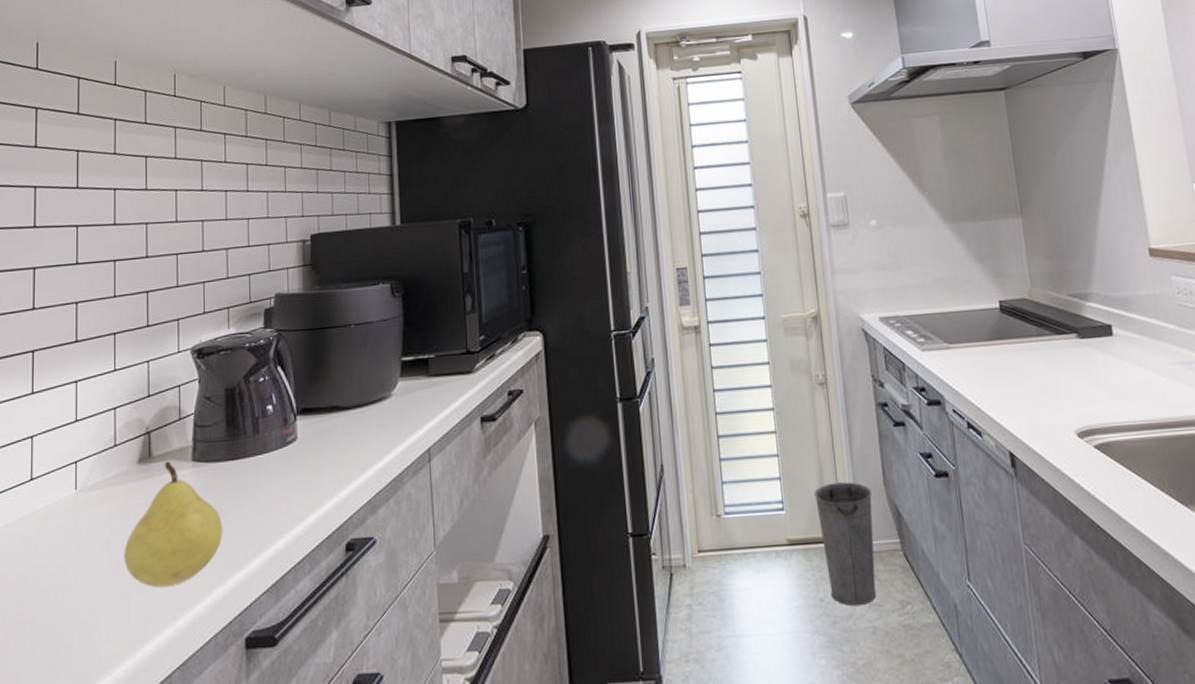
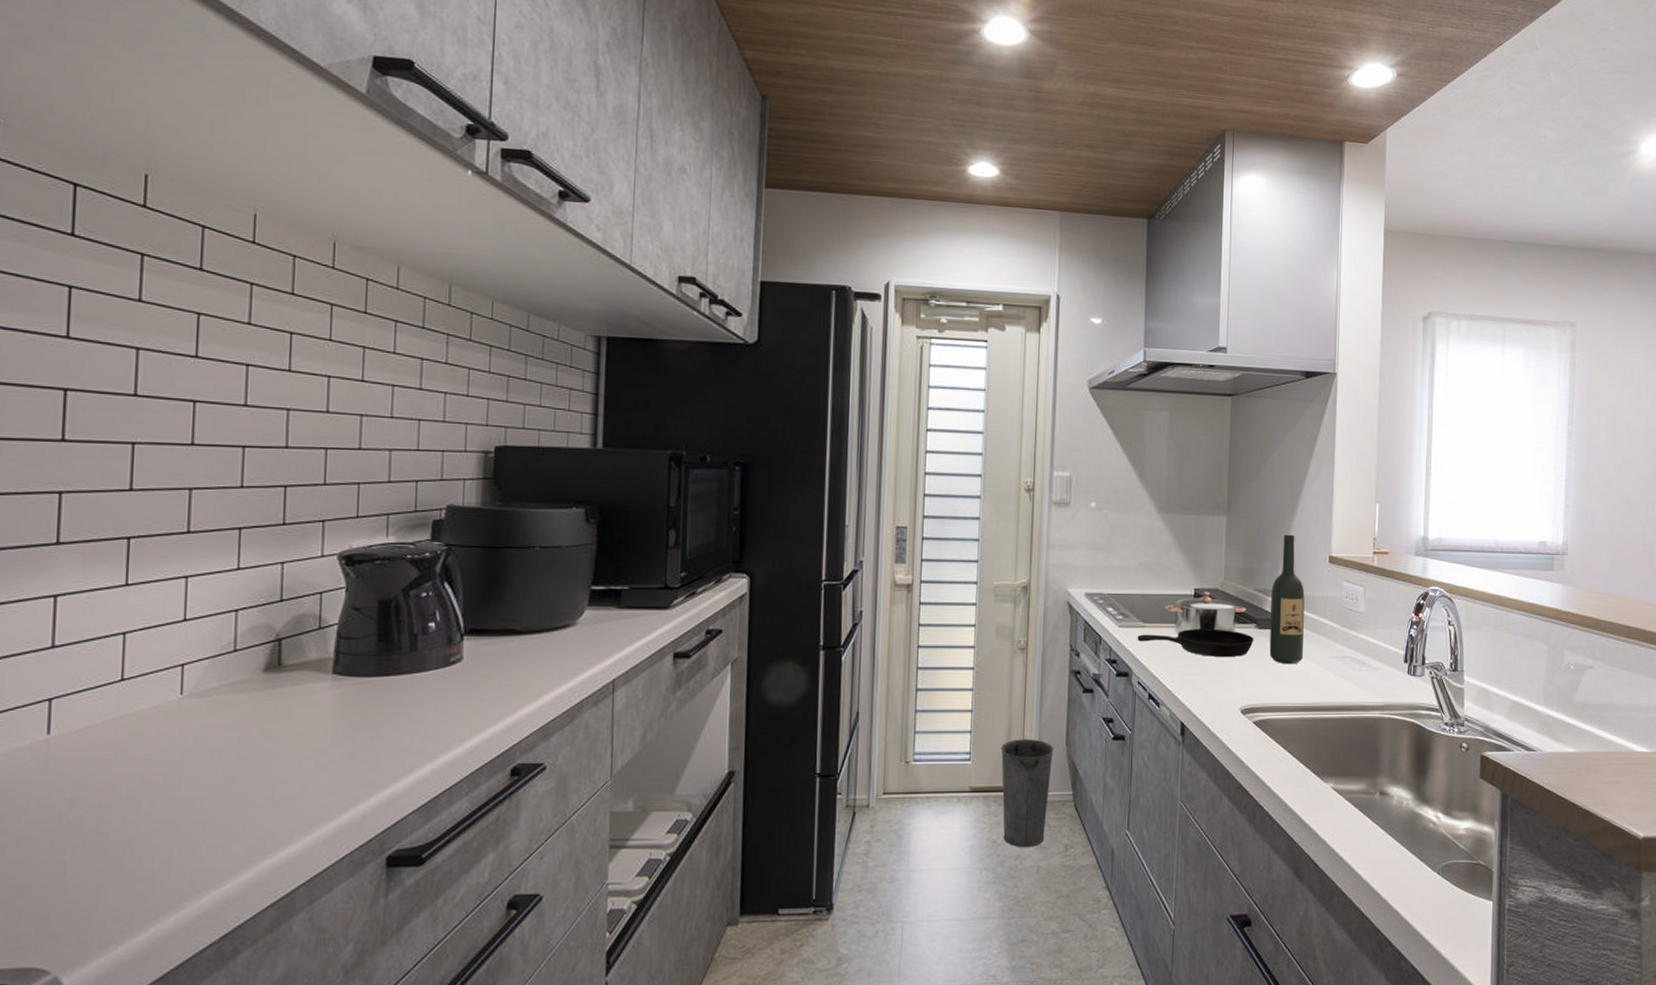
fruit: present [124,461,223,588] -> none [241,672,367,803]
frying pan: none [943,342,1078,375] -> present [1137,627,1254,657]
cooking pot: none [969,302,1063,352] -> present [1164,591,1247,633]
wine bottle: none [1087,229,1140,377] -> present [1269,534,1305,665]

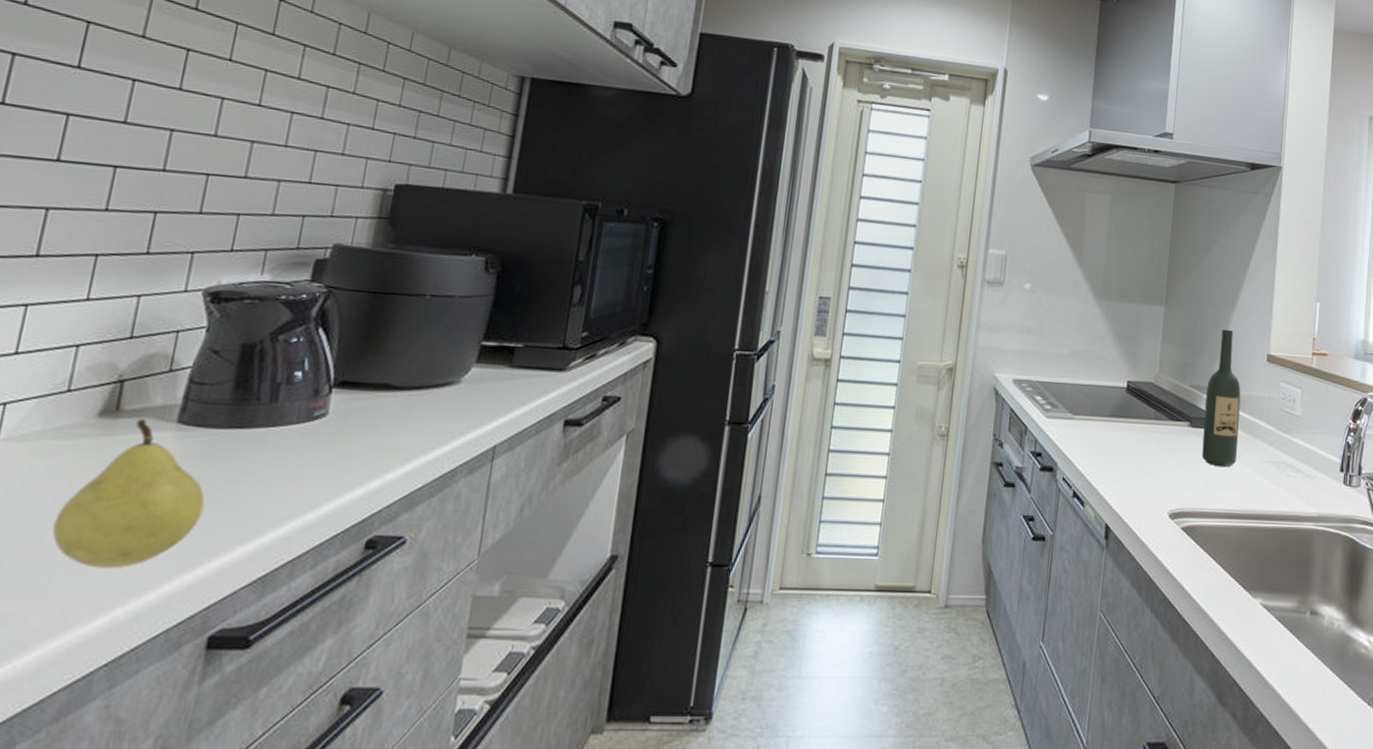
fruit: none [241,672,367,803] -> present [52,418,205,569]
bucket: present [1001,739,1054,847] -> none [907,534,969,656]
frying pan: present [1137,627,1254,657] -> none [1064,422,1187,456]
cooking pot: present [1164,591,1247,633] -> none [1095,384,1181,430]

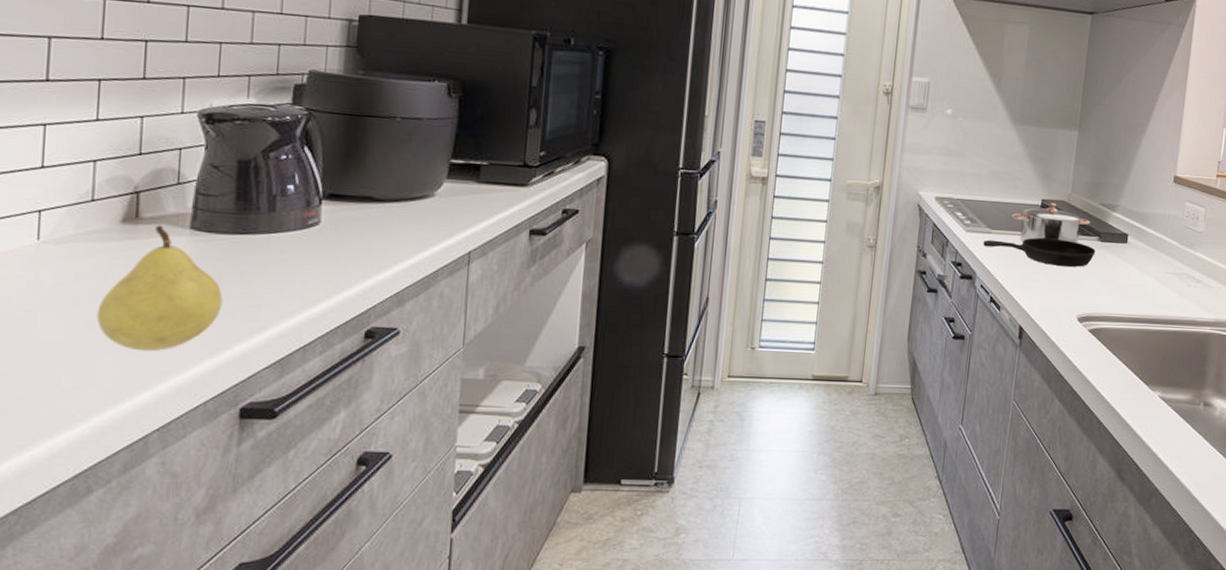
frying pan: none [1064,422,1187,456] -> present [983,237,1096,267]
cooking pot: none [1095,384,1181,430] -> present [1011,202,1091,244]
wine bottle: present [1201,329,1241,468] -> none [1109,152,1148,278]

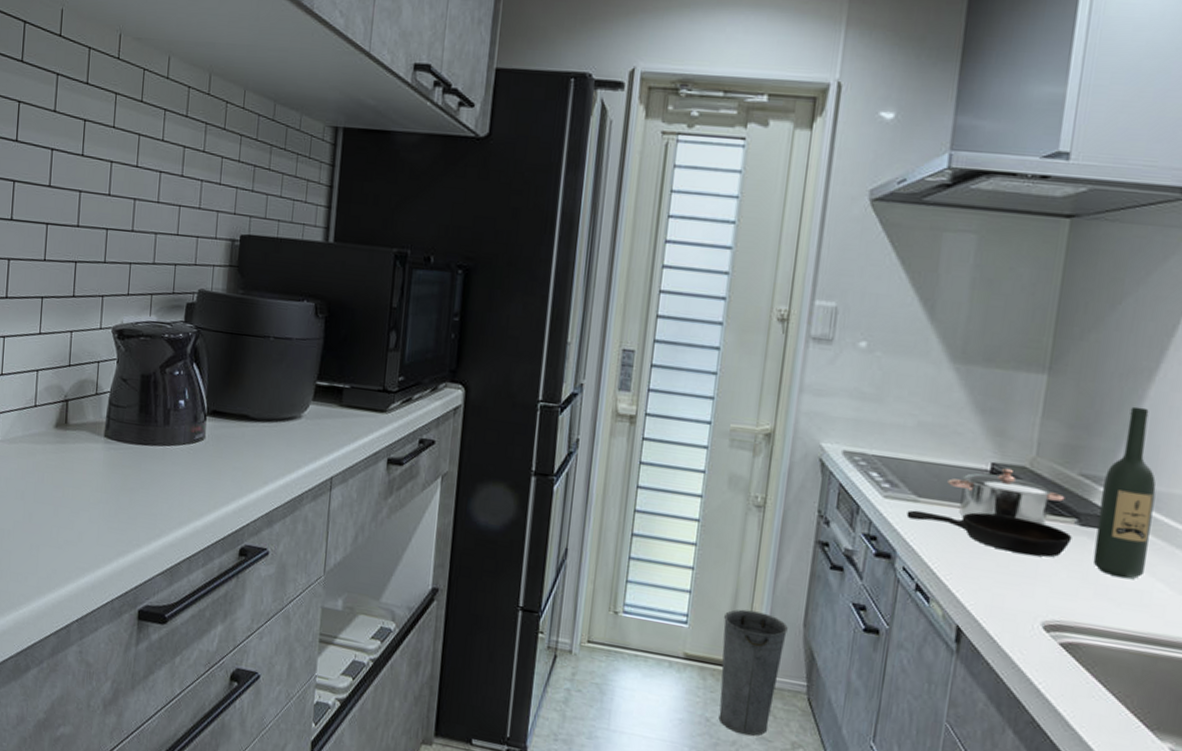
fruit: present [97,225,223,352] -> none [36,431,128,548]
bucket: none [841,332,896,435] -> present [718,609,788,736]
wine bottle: none [1109,152,1148,278] -> present [1092,406,1156,579]

